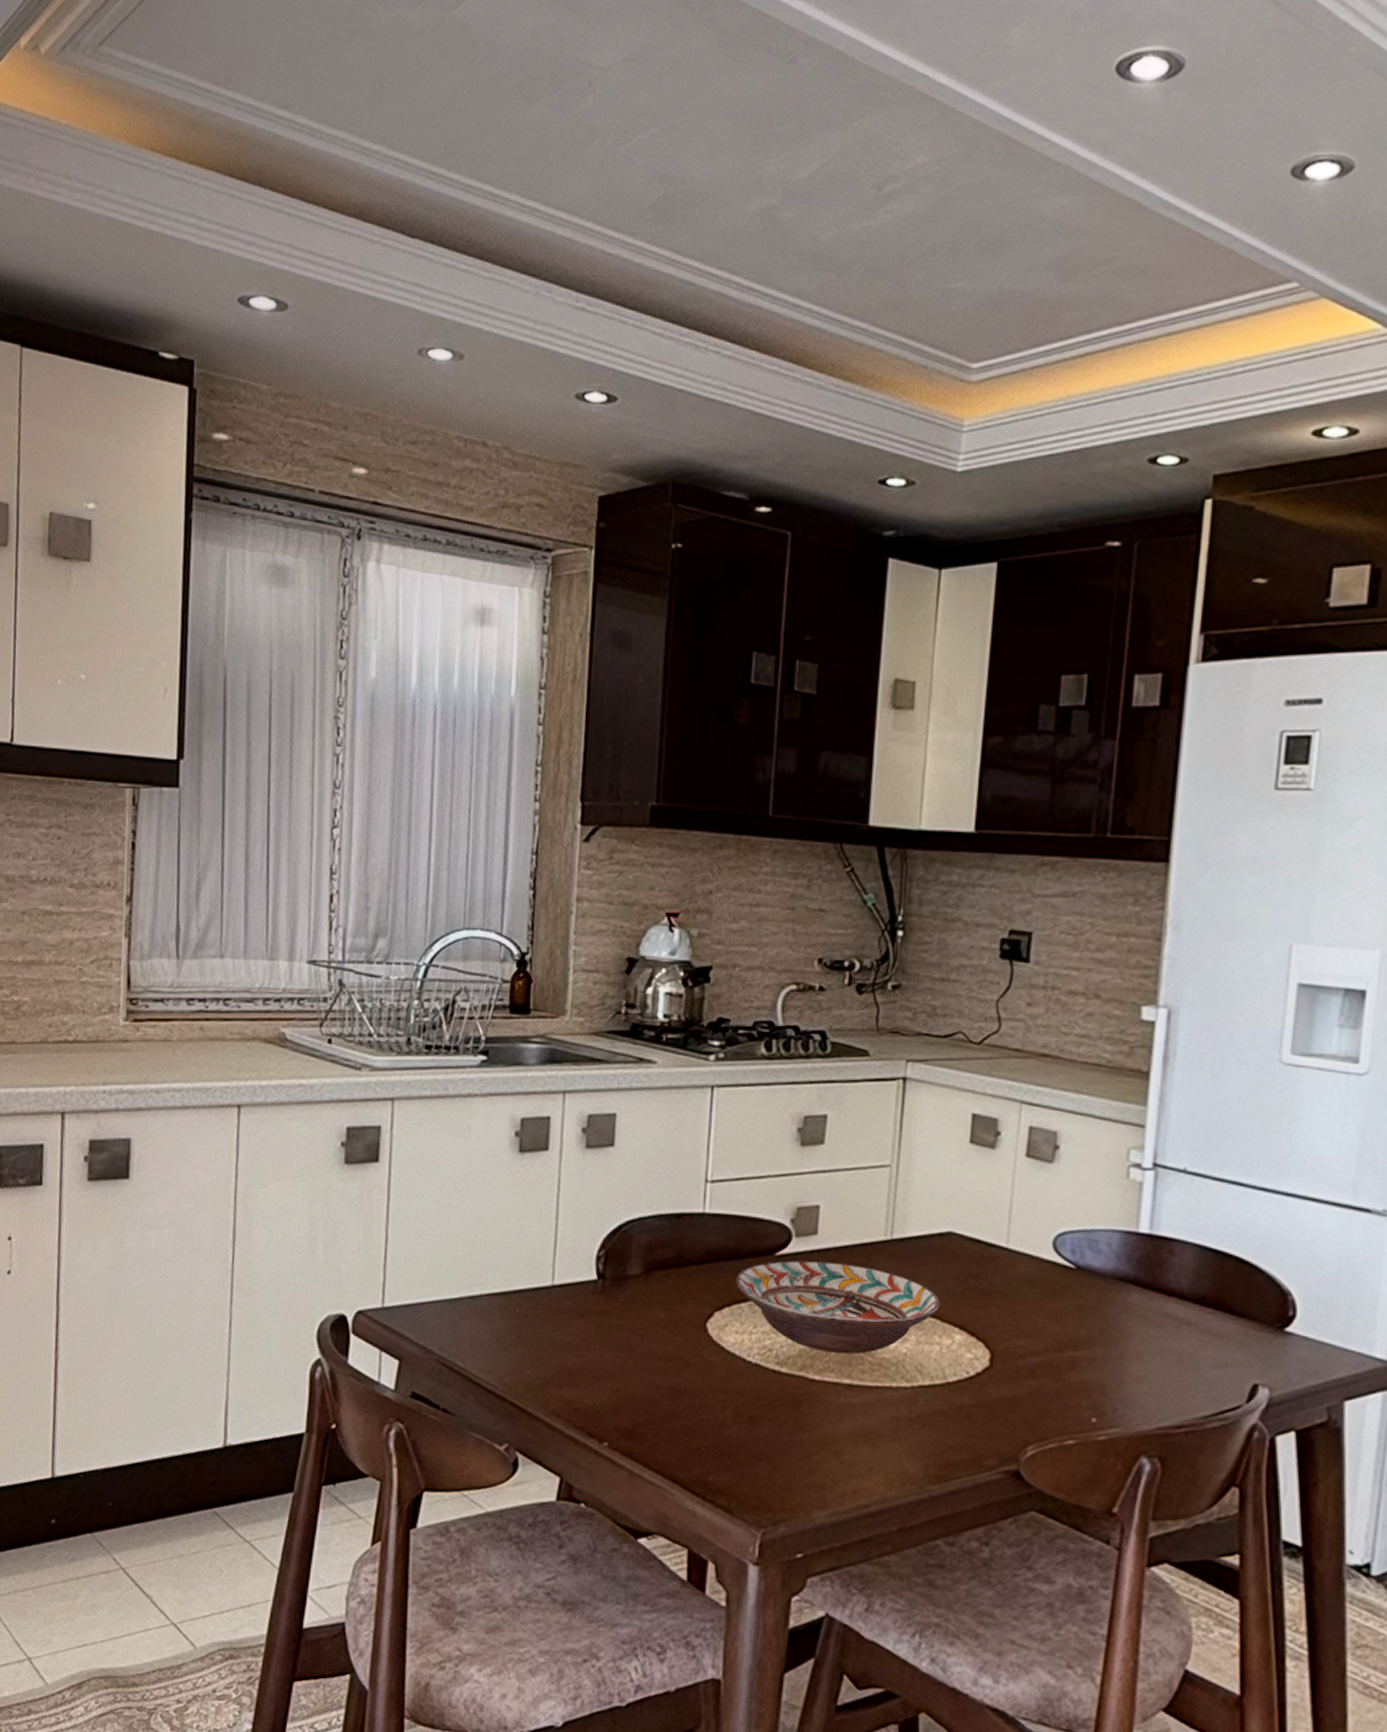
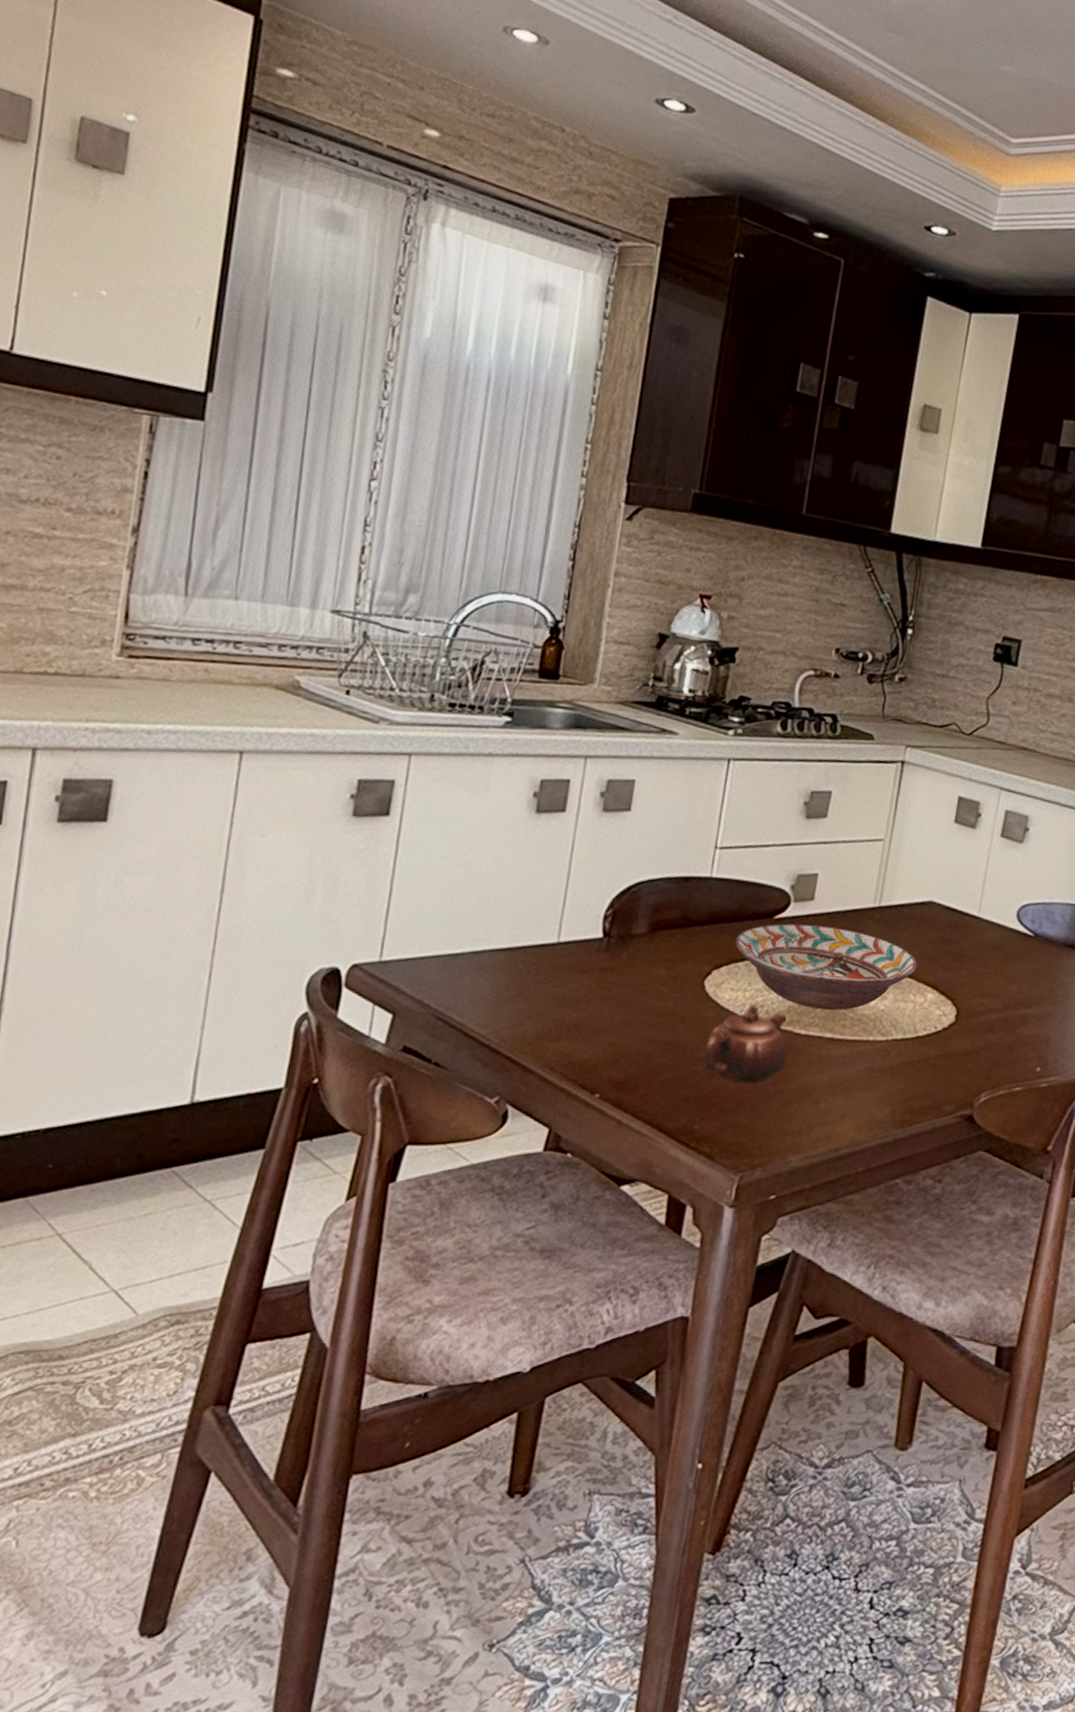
teapot: none [712,1347,802,1433] -> present [703,1003,787,1083]

